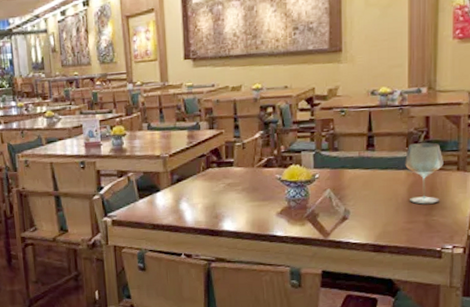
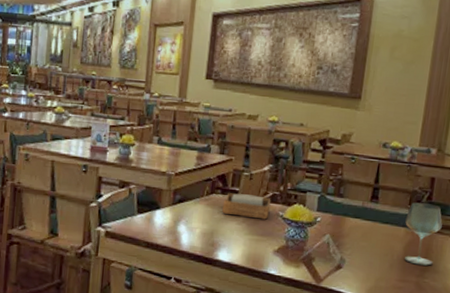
napkin holder: none [220,163,267,186] -> present [222,193,271,220]

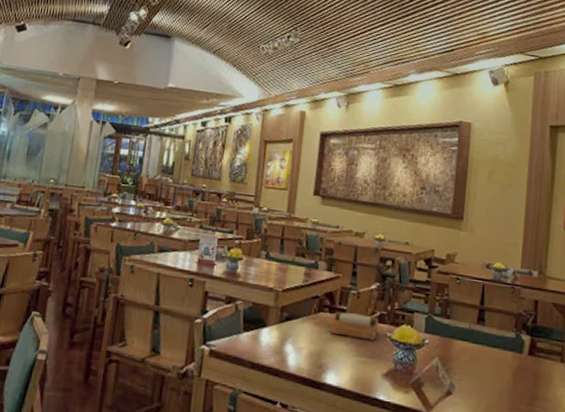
wine glass: present [404,202,442,266] -> none [512,325,549,393]

